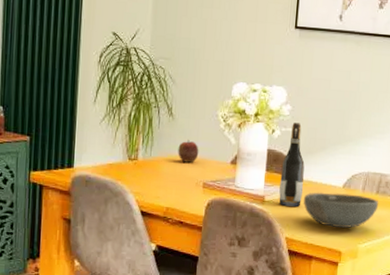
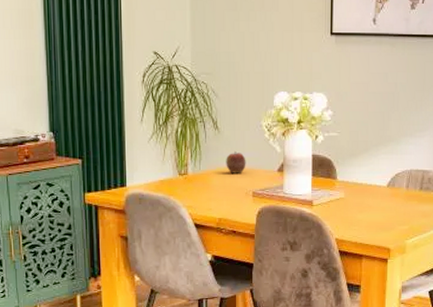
wine bottle: present [279,122,305,207] -> none [326,127,349,208]
bowl: present [304,192,379,229] -> none [351,192,423,226]

